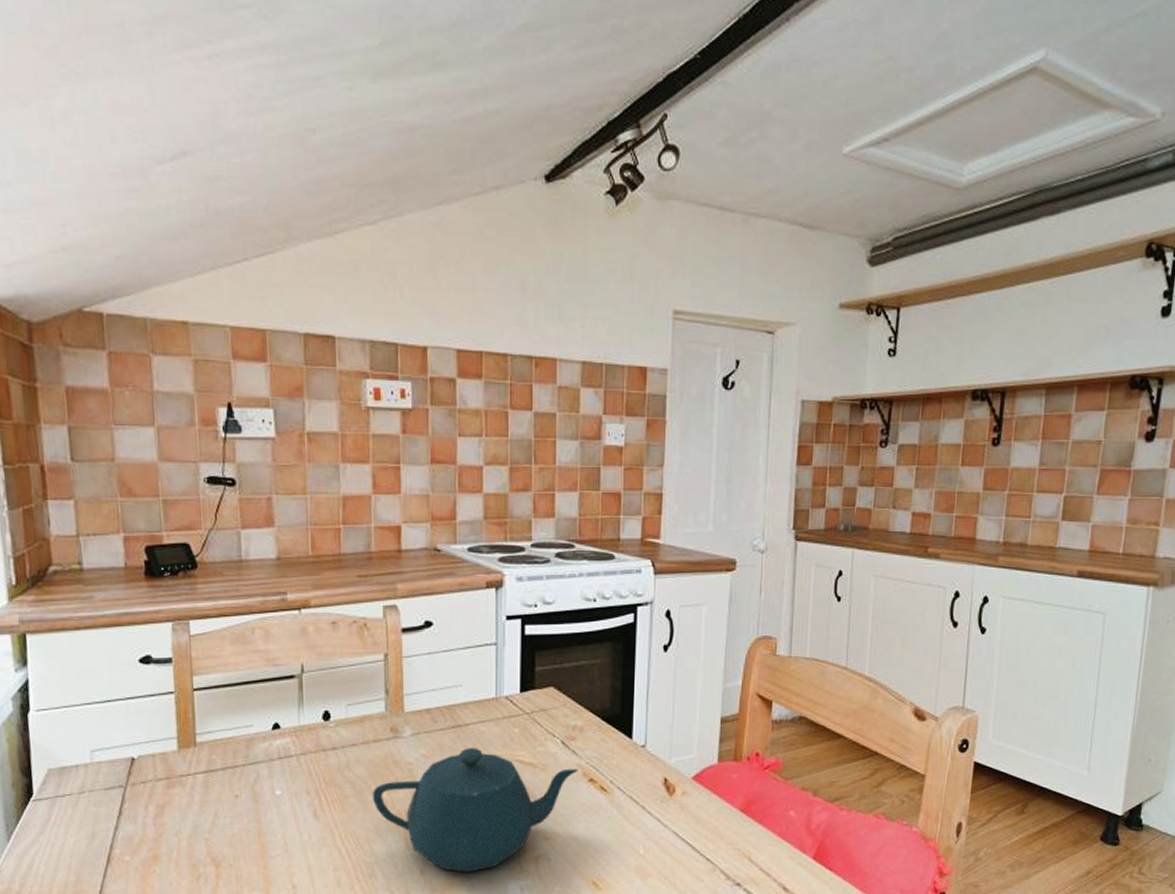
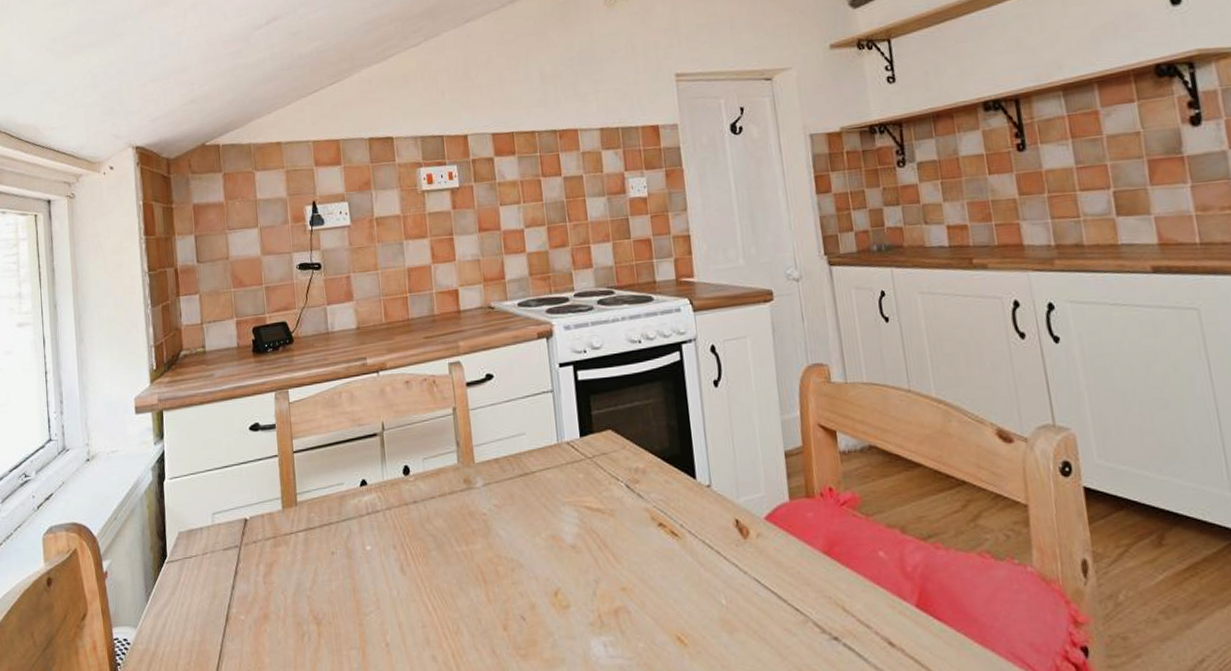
teapot: present [372,748,578,872] -> none [451,495,646,628]

